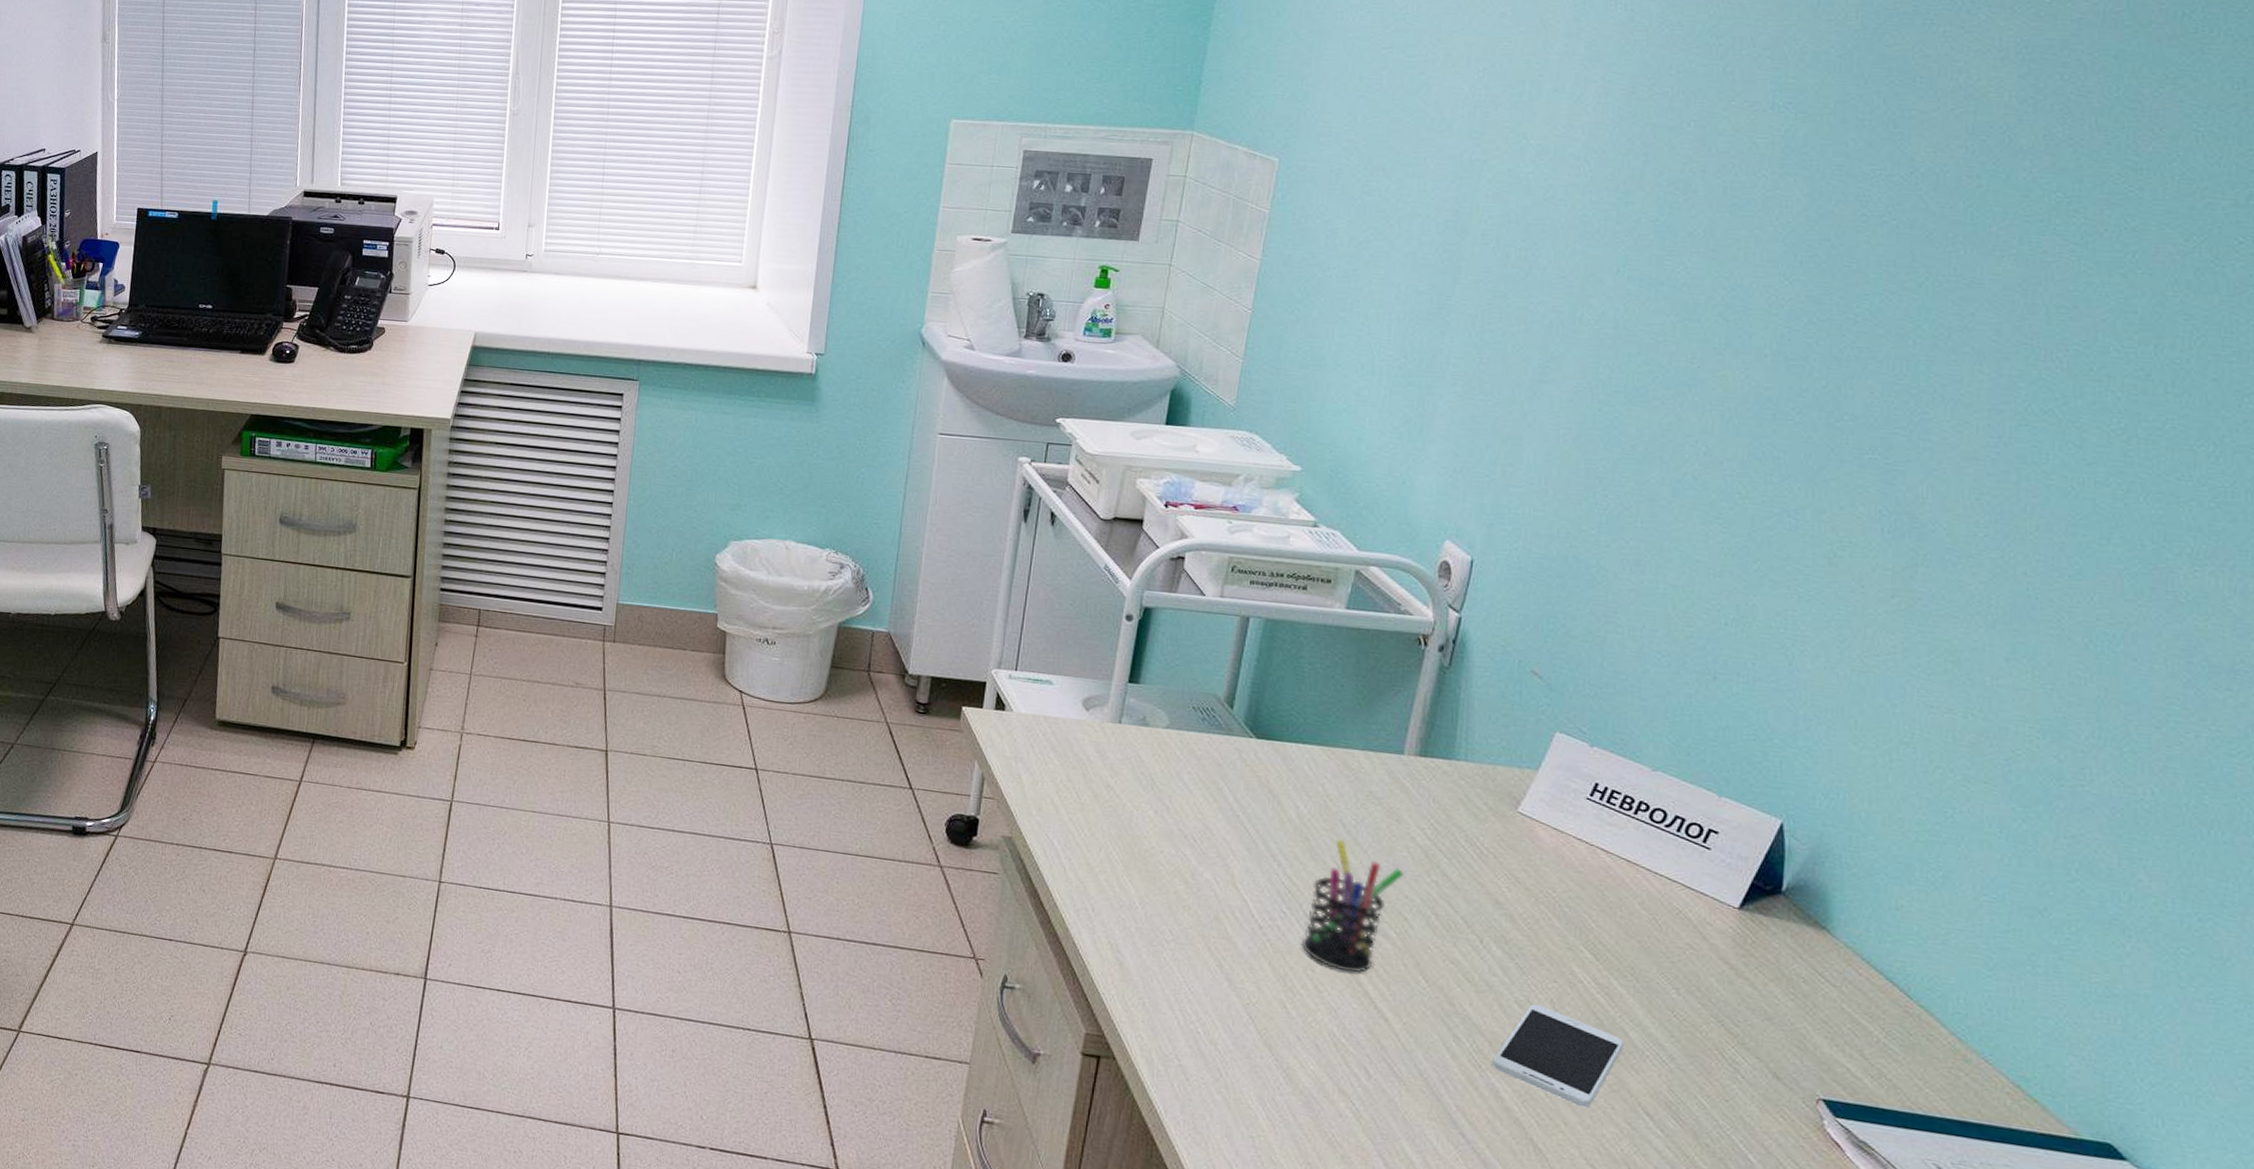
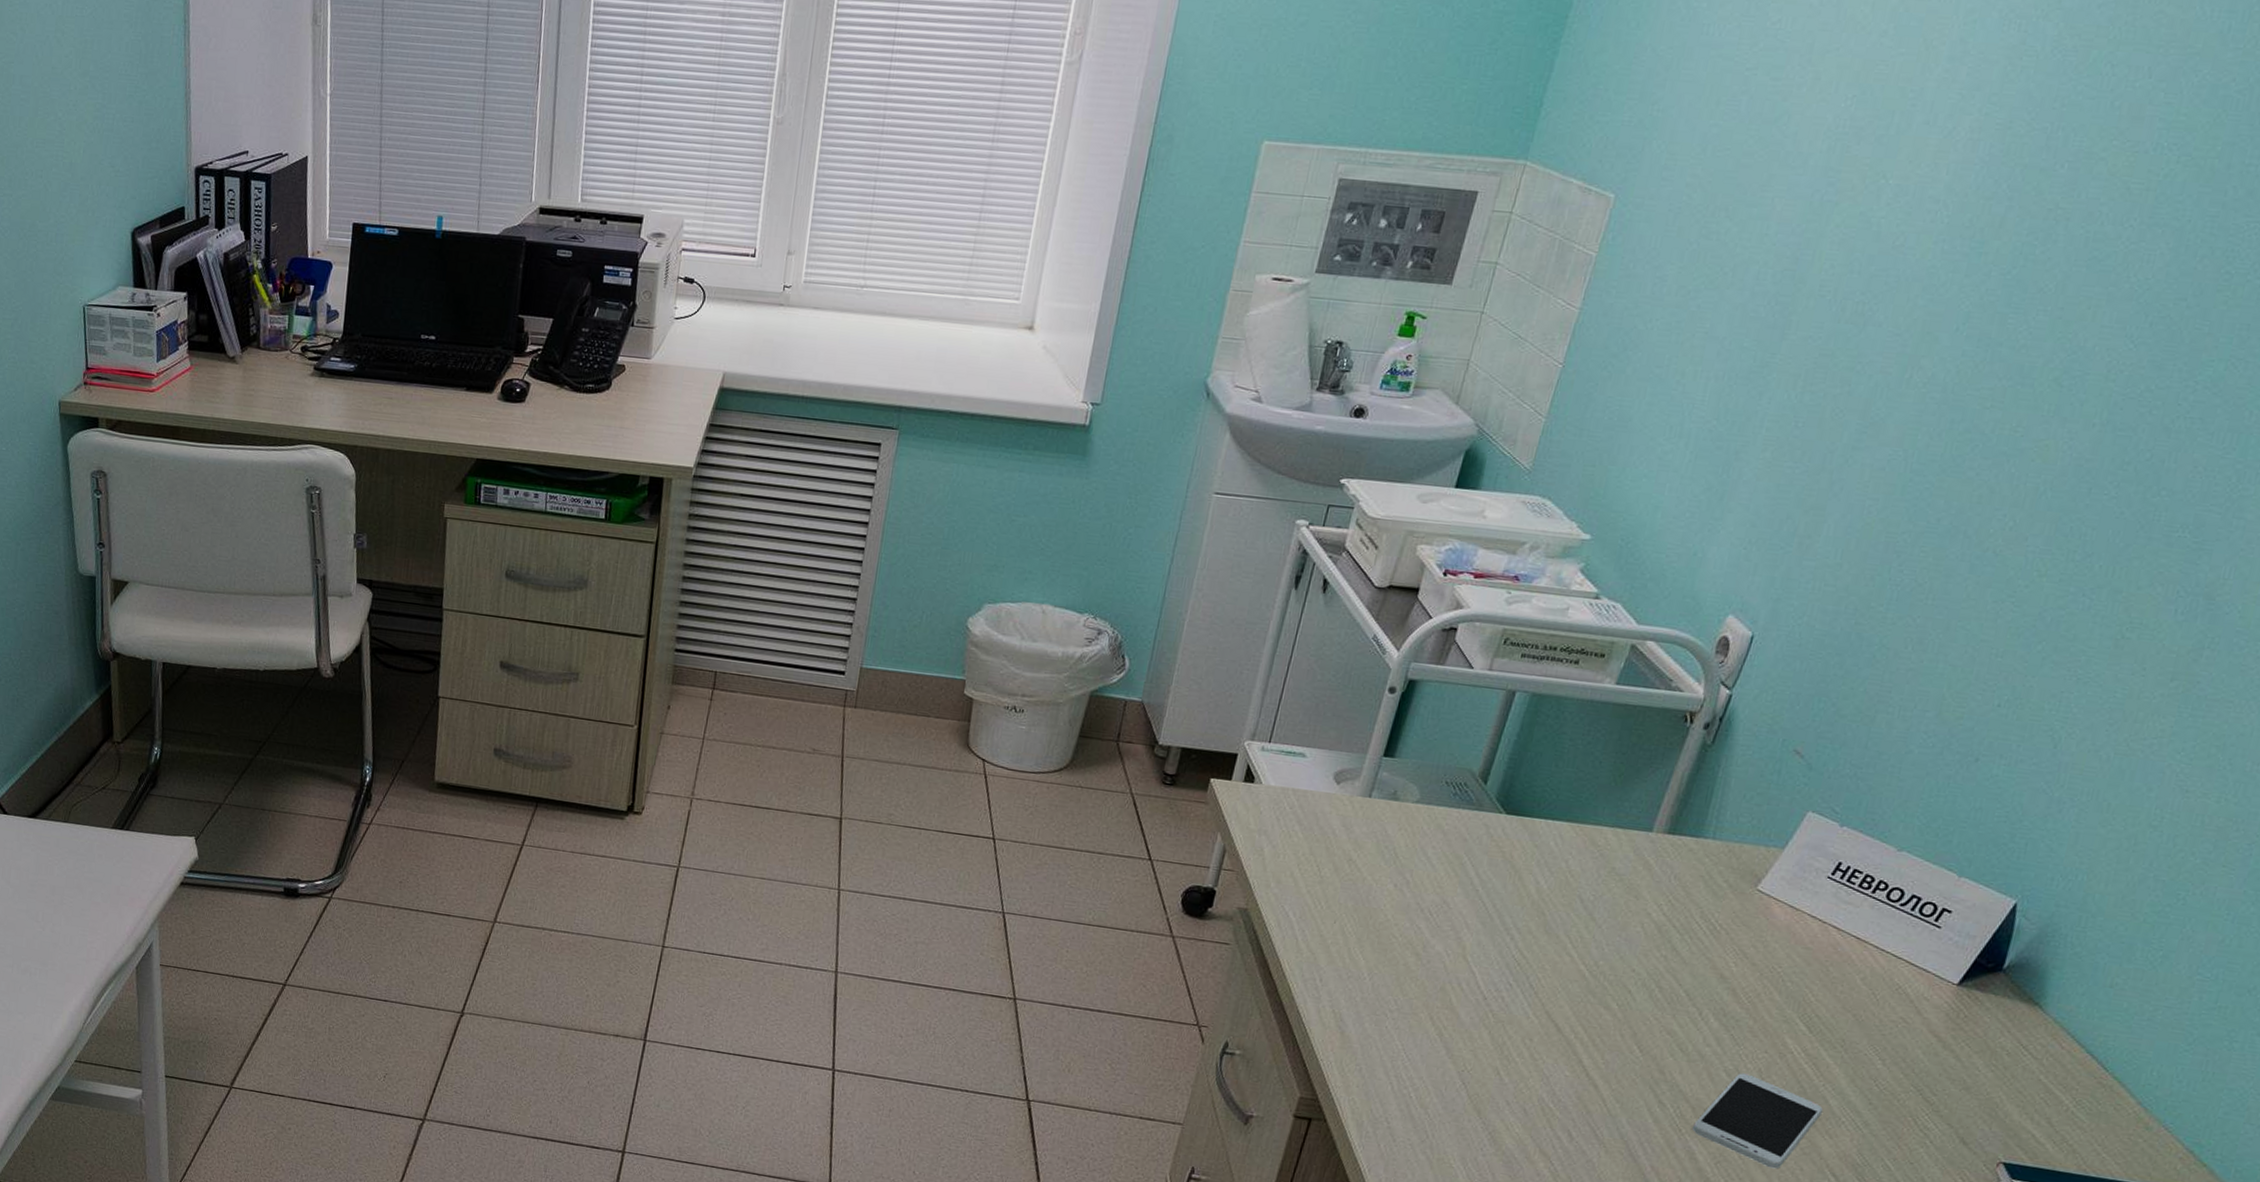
pen holder: present [1301,839,1404,974] -> none [1522,914,1635,1043]

